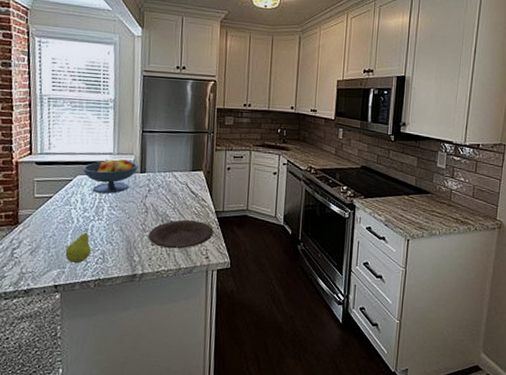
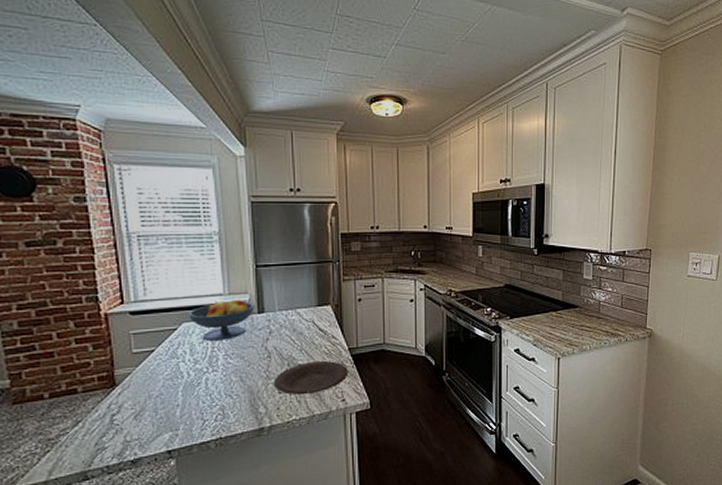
fruit: present [65,228,92,264] -> none [176,382,208,424]

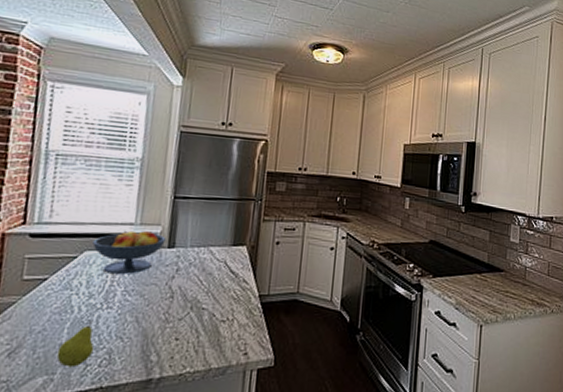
fruit: none [176,382,208,424] -> present [56,319,95,368]
plate: present [273,360,348,395] -> none [171,306,256,344]

